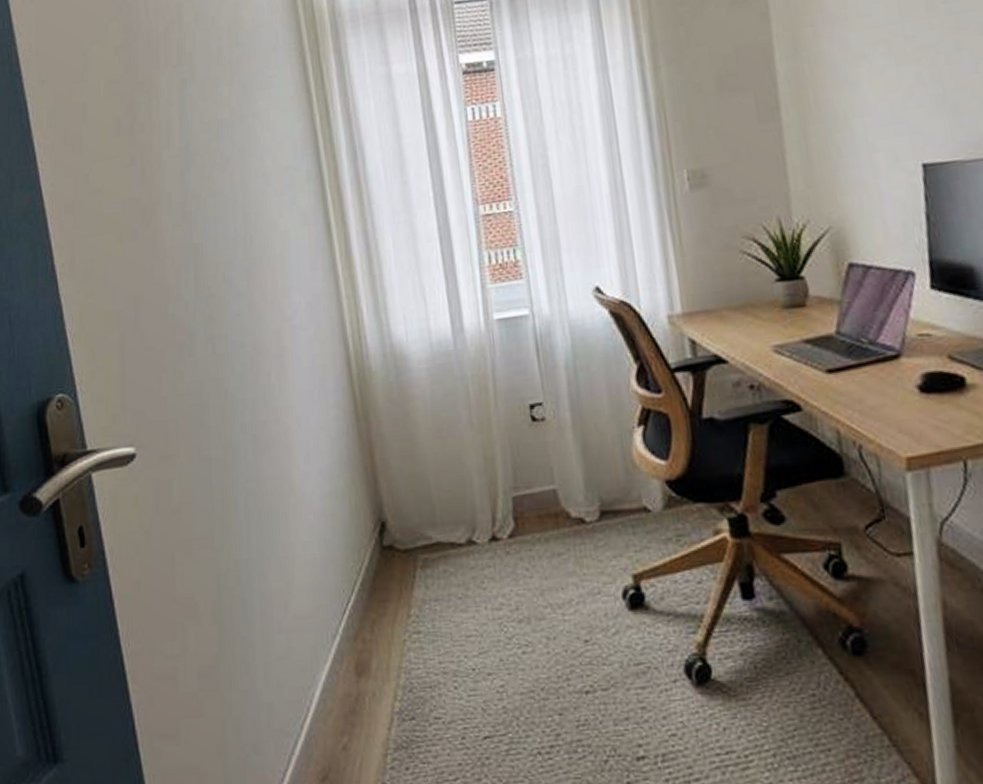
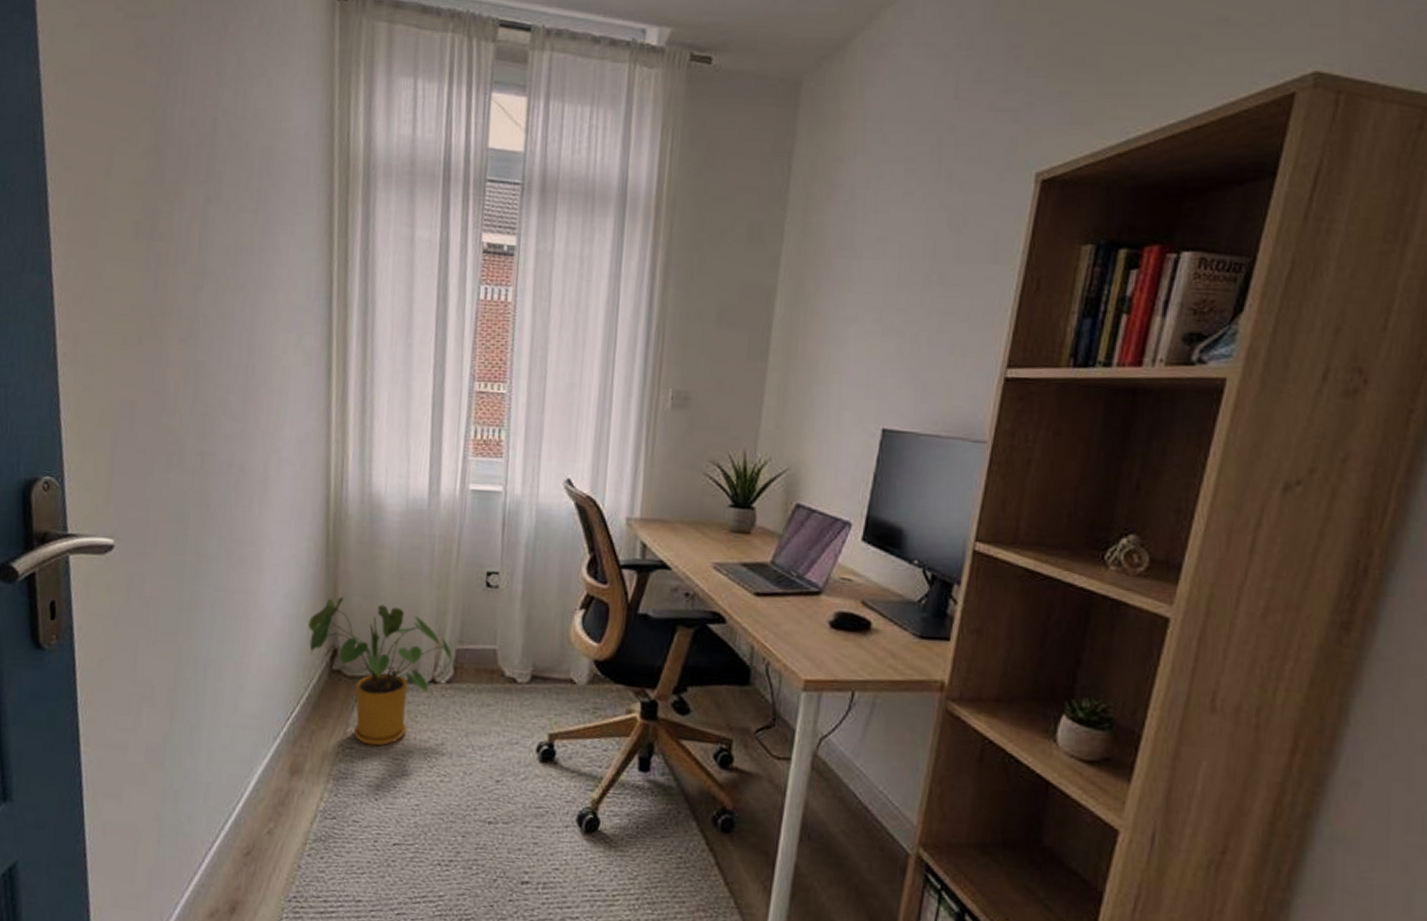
house plant: none [349,462,511,626] -> present [308,596,453,747]

